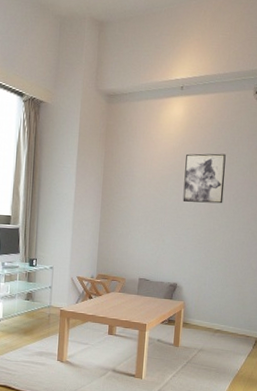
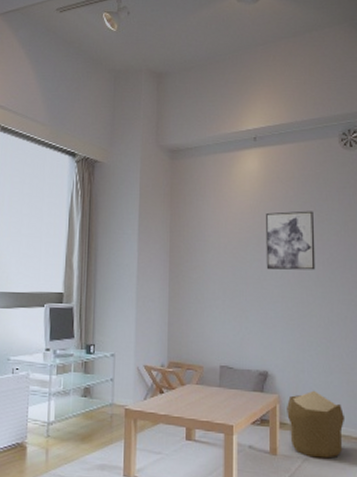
pouf: none [189,299,235,350] -> present [287,390,346,459]

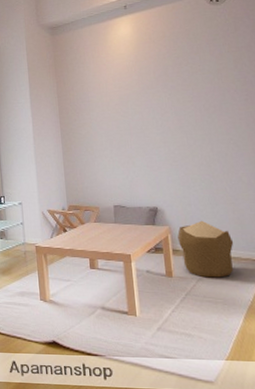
wall art: present [266,211,316,270] -> none [142,64,193,119]

